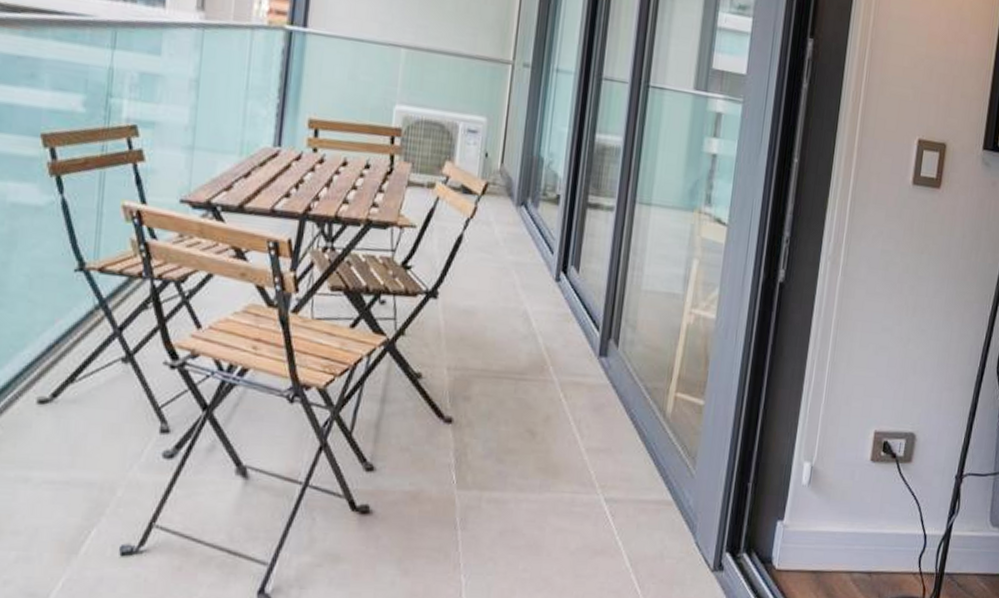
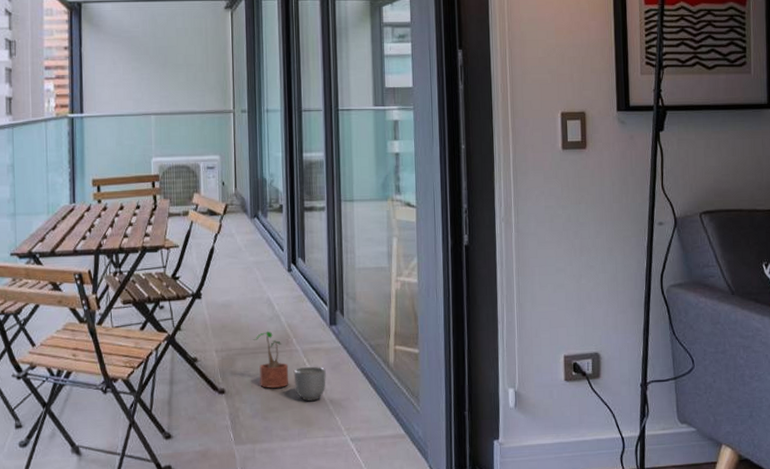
potted plant: none [498,352,540,425] -> present [253,331,289,388]
planter: none [544,403,586,447] -> present [293,366,326,401]

